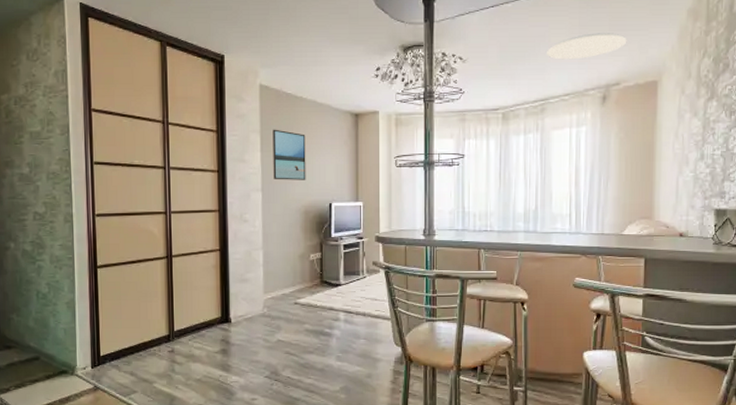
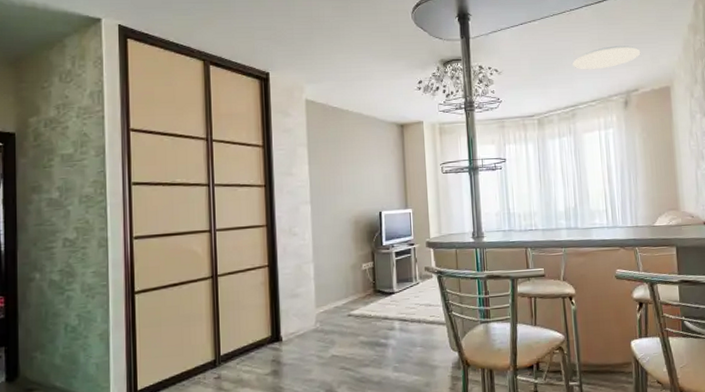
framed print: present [273,129,306,180] -> none [320,142,355,192]

